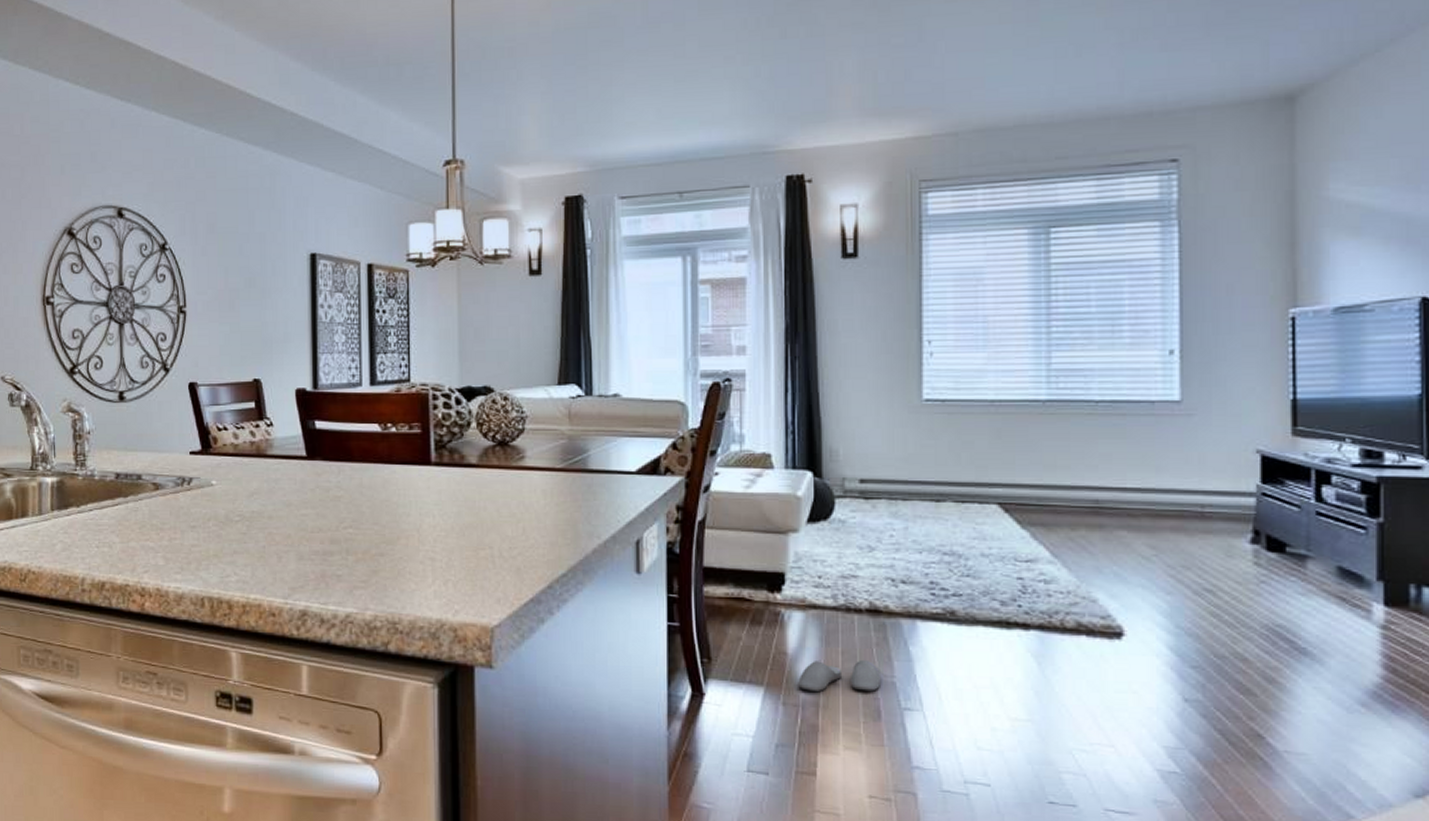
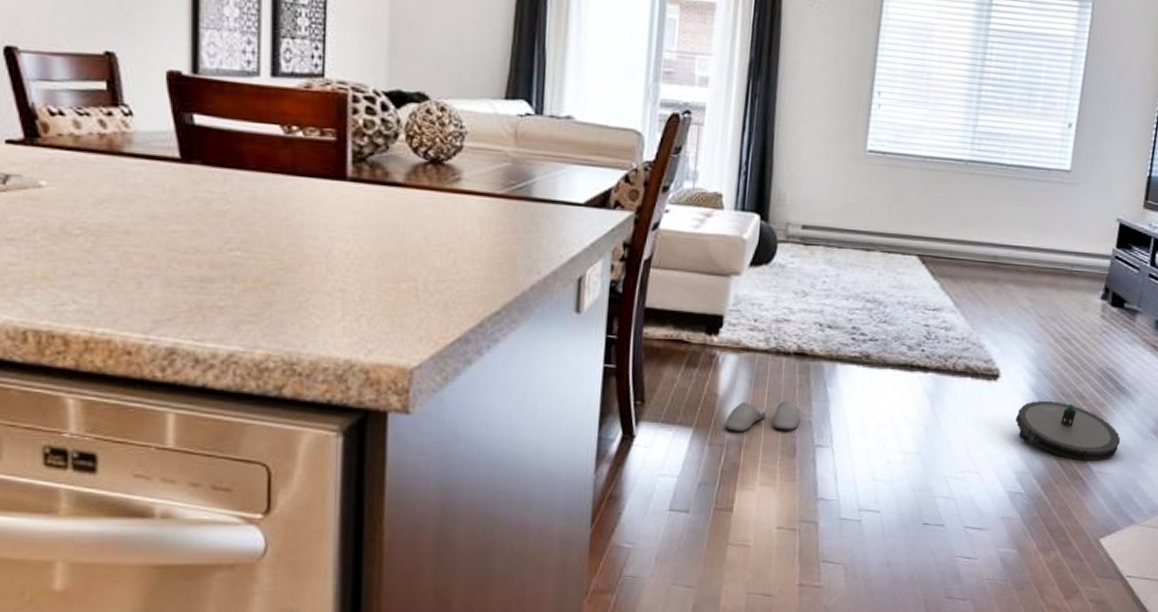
robot vacuum: none [1154,663,1311,738] -> present [1015,401,1120,461]

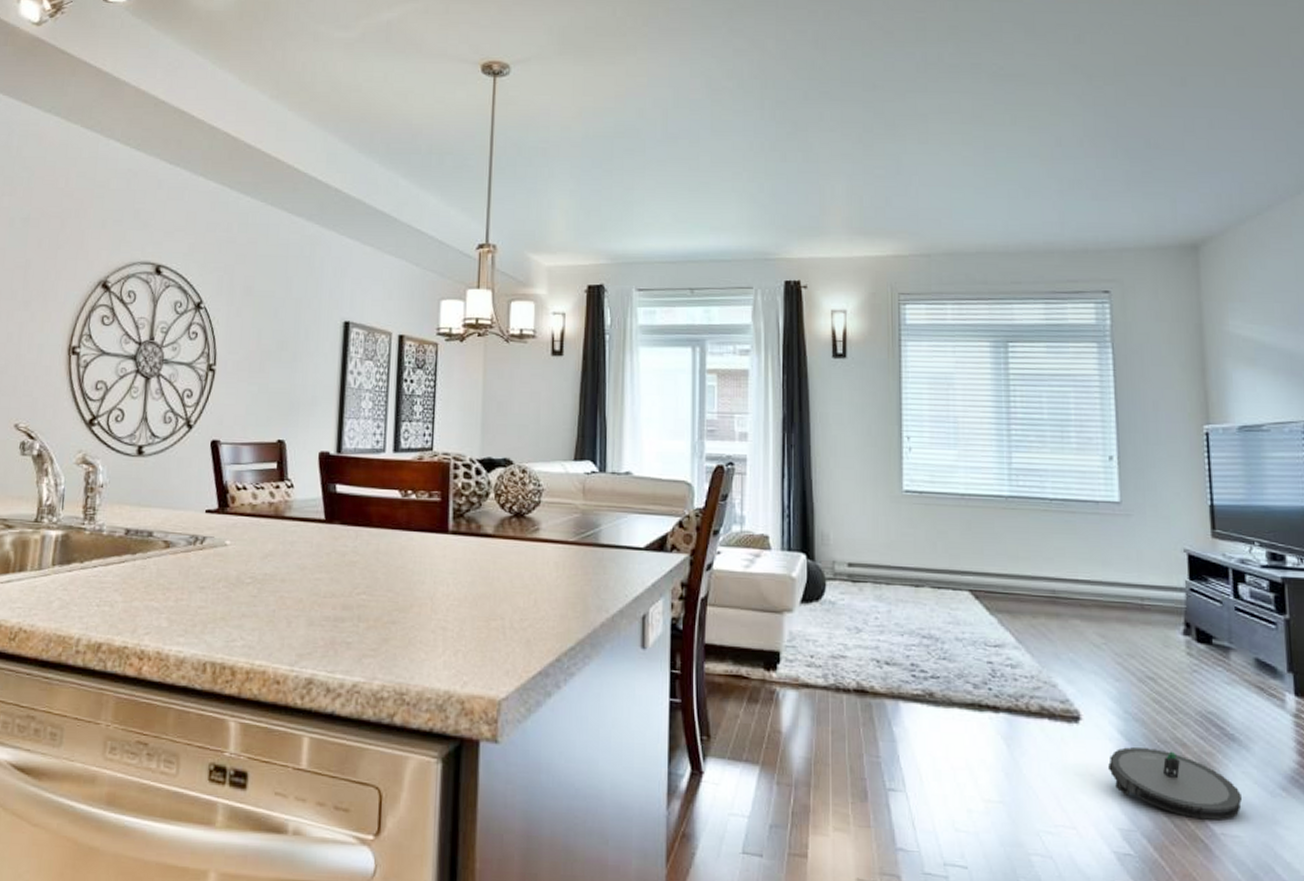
slippers: present [725,400,801,433] -> none [791,739,868,772]

